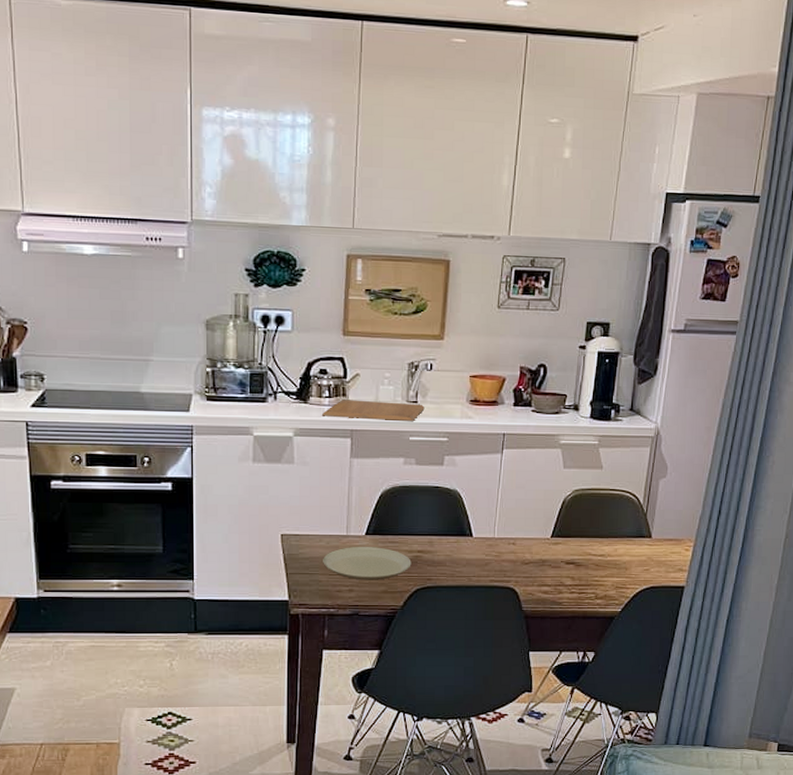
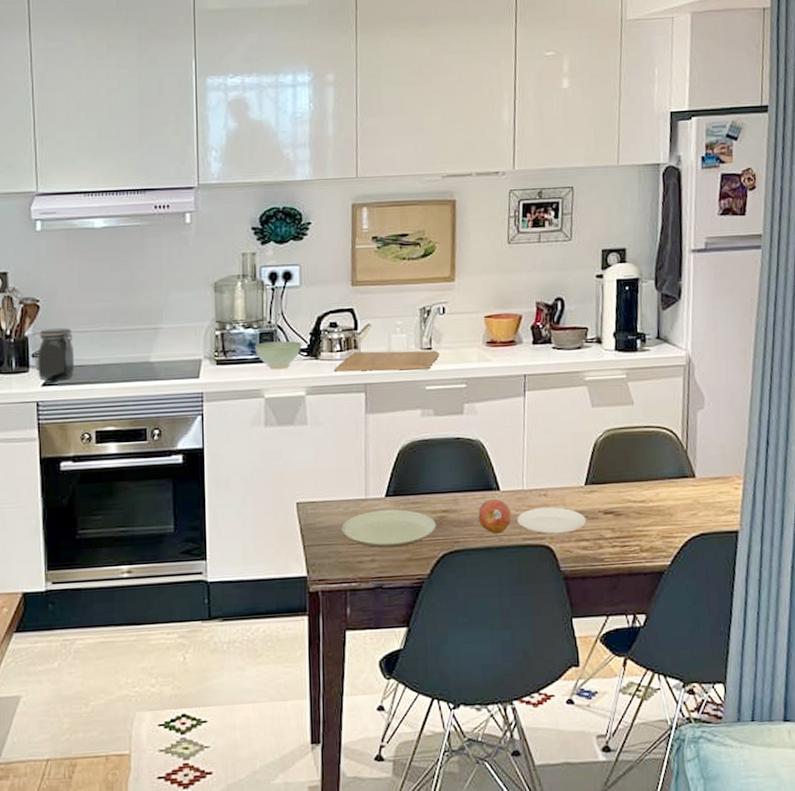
jar: none [26,350,65,404] -> present [38,327,75,382]
bowl: none [244,382,292,410] -> present [254,340,302,370]
fruit: none [451,544,482,575] -> present [479,499,512,534]
plate: none [486,554,549,578] -> present [517,507,586,535]

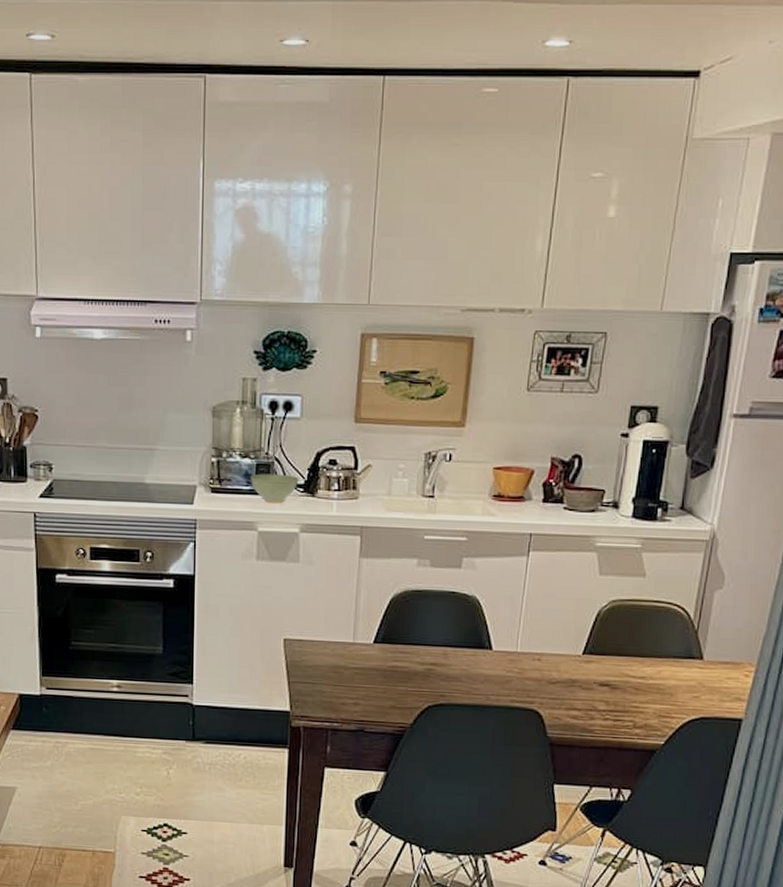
jar: present [38,327,75,382] -> none [35,439,72,494]
chopping board: present [333,350,440,372] -> none [329,493,442,519]
plate: present [341,509,436,548] -> none [327,655,423,694]
fruit: present [479,499,512,534] -> none [468,658,502,693]
plate: present [517,507,586,535] -> none [507,671,579,701]

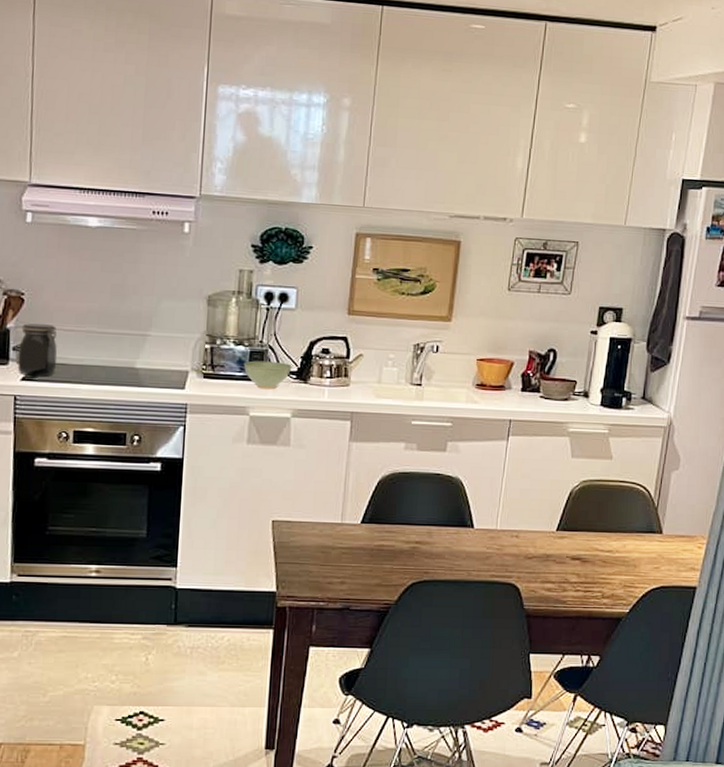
jar: none [35,439,72,494] -> present [17,323,58,377]

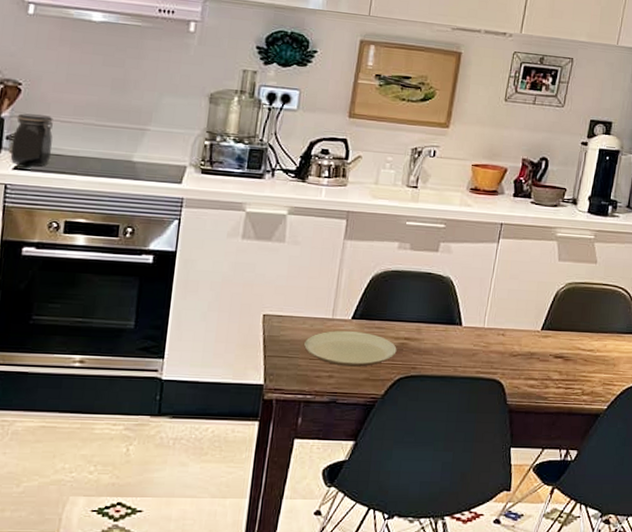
bowl: present [243,360,292,390] -> none [242,158,291,187]
plate: none [314,536,408,572] -> present [304,331,397,367]

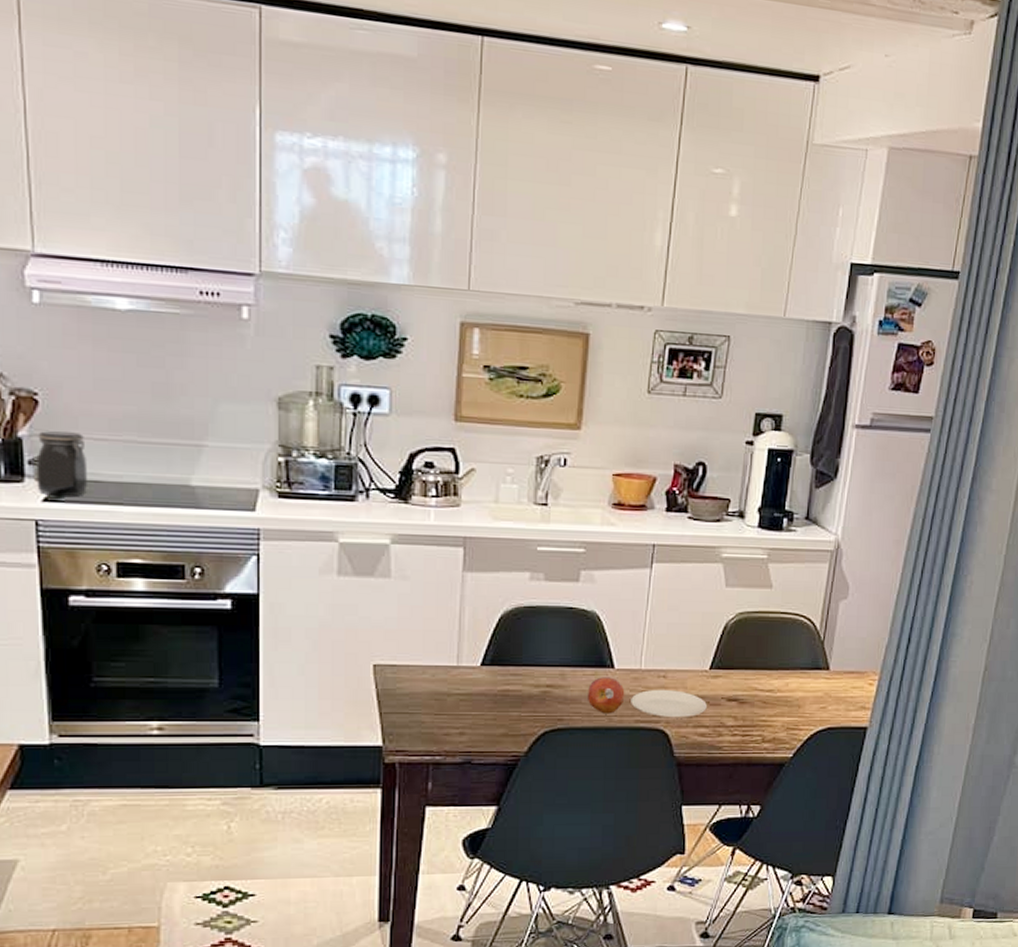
plate: present [304,331,397,367] -> none [427,680,538,721]
fruit: none [438,333,470,365] -> present [588,677,625,714]
plate: none [473,345,537,371] -> present [631,689,707,718]

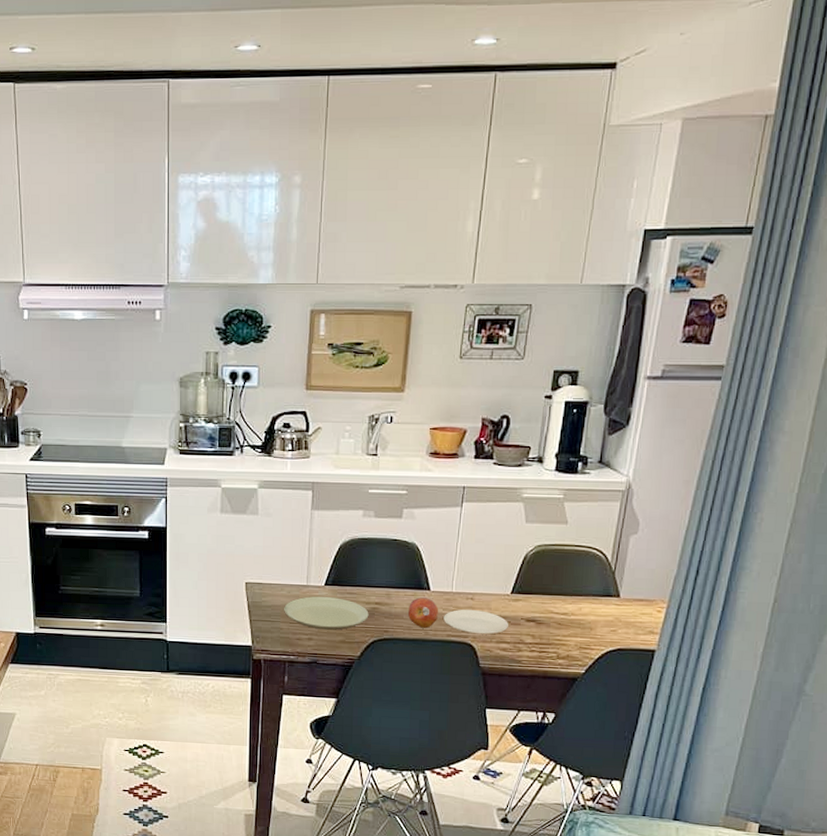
jar: present [36,430,88,498] -> none [26,409,58,457]
plate: none [427,680,538,721] -> present [284,596,369,630]

